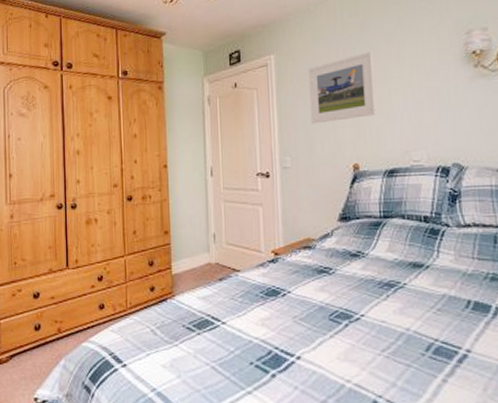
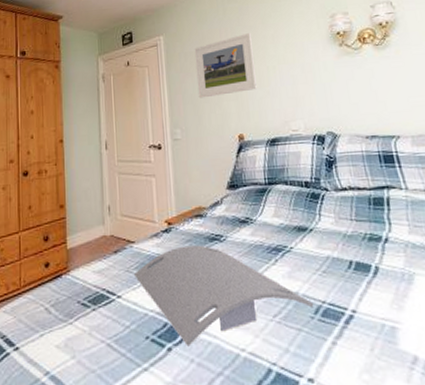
serving tray: none [239,277,426,374] -> present [134,245,314,347]

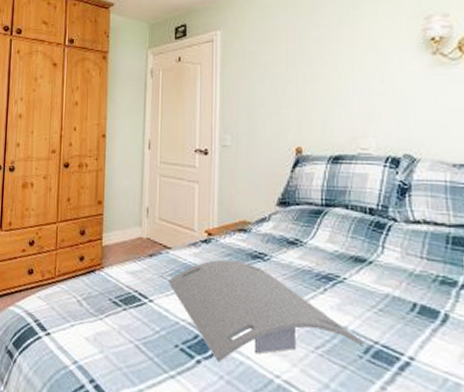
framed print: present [194,33,257,98] -> none [254,33,325,103]

